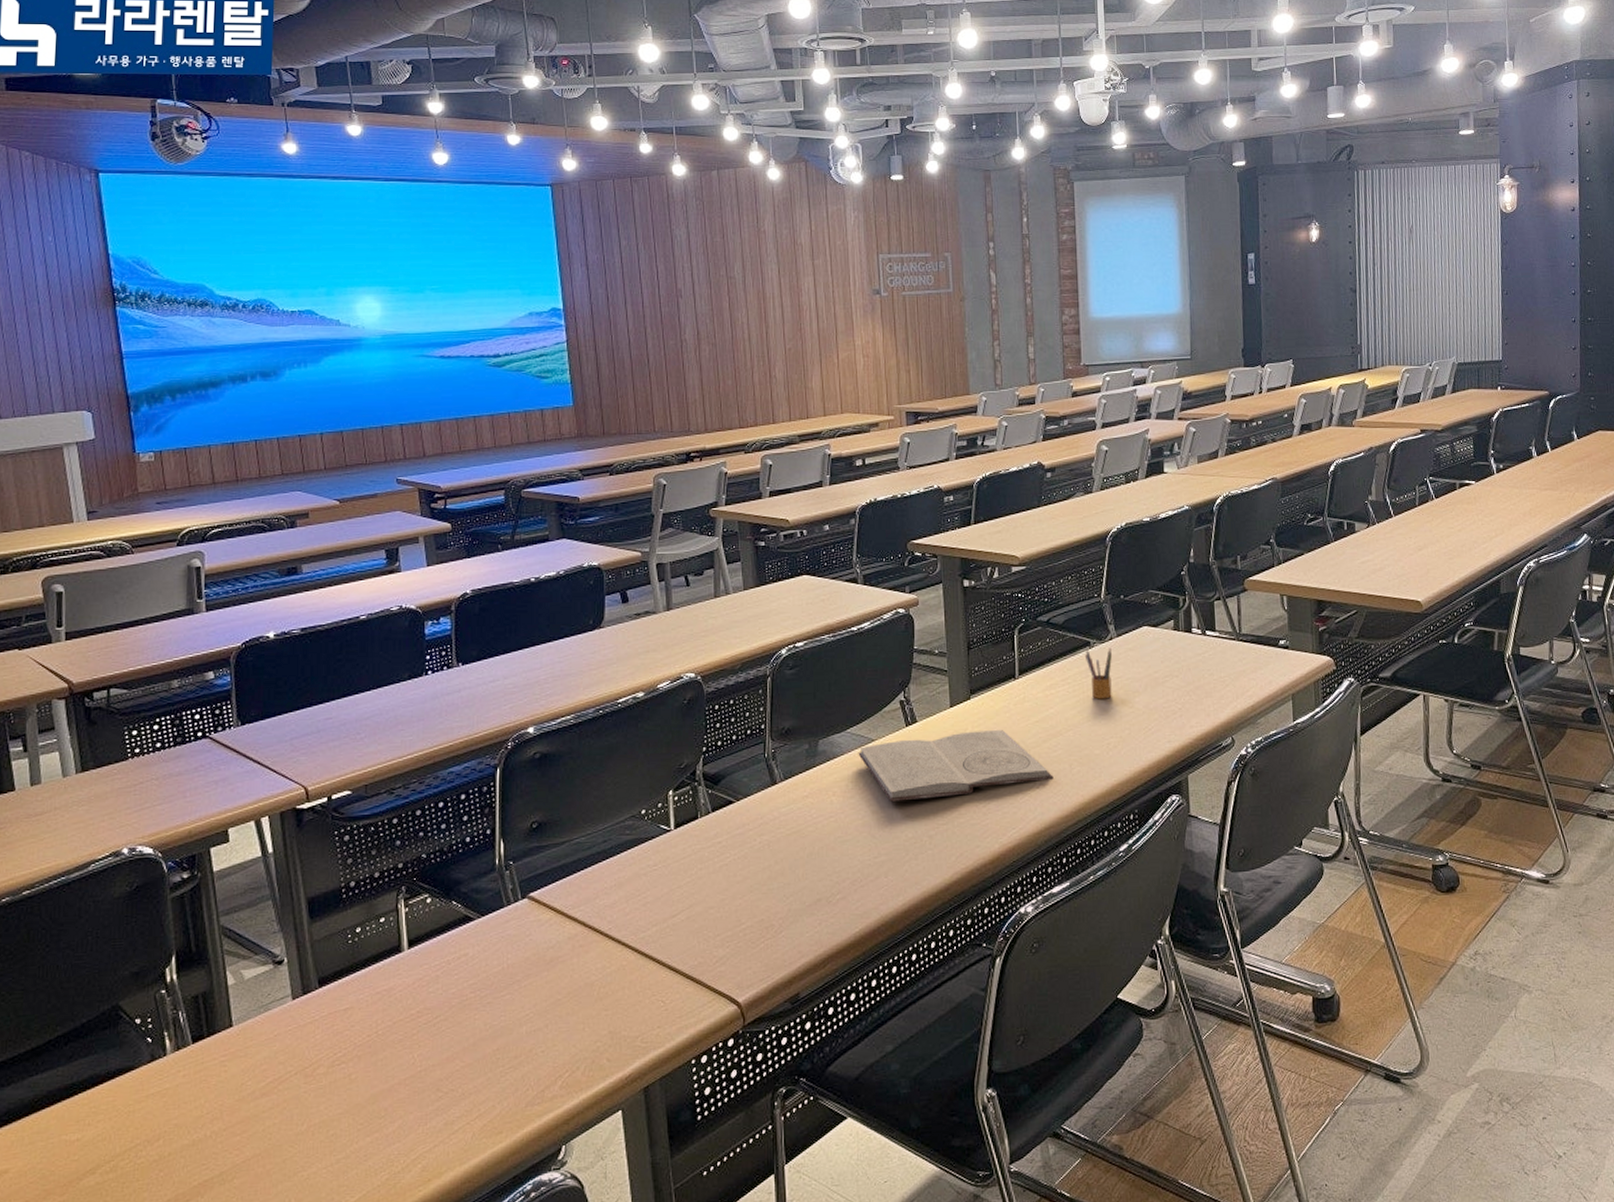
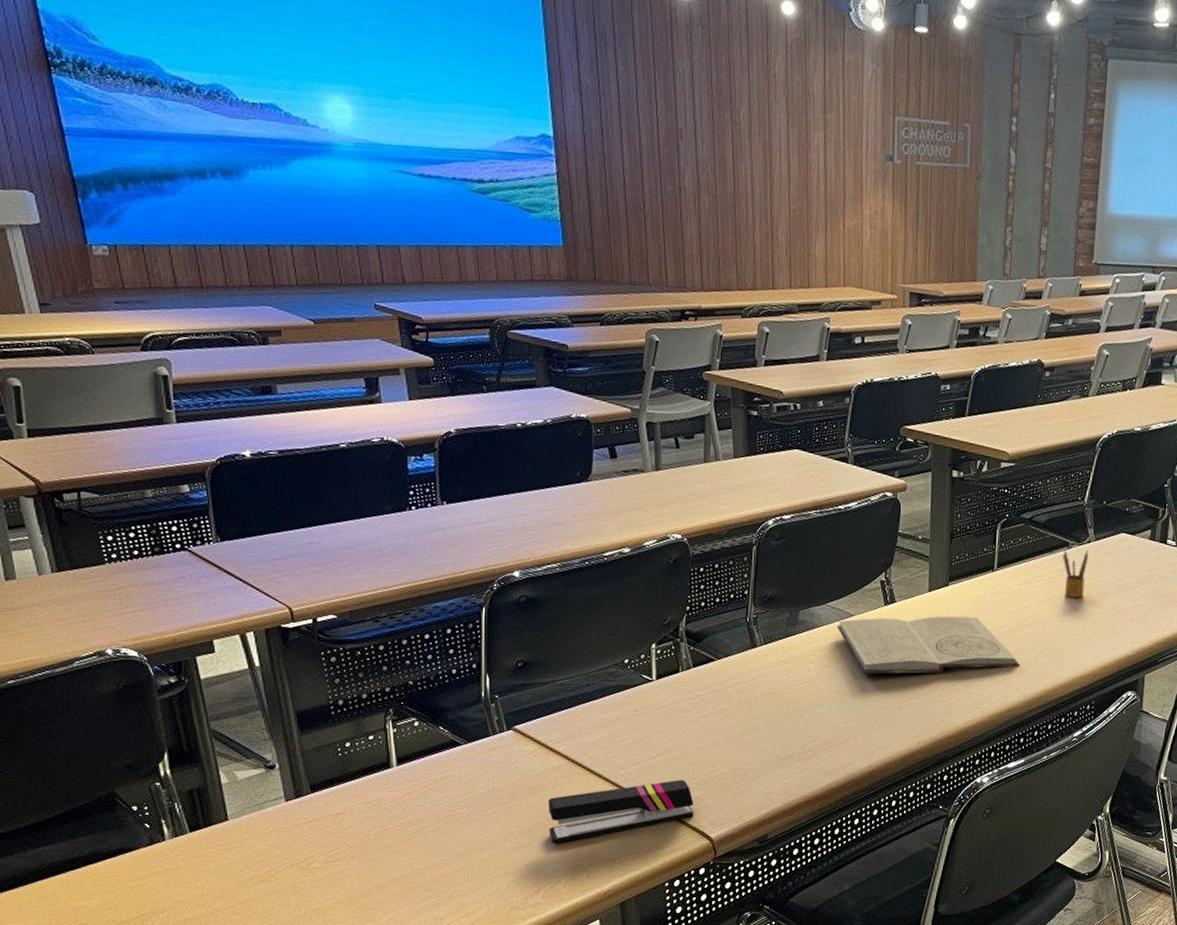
stapler: none [564,938,719,1024] -> present [547,780,694,844]

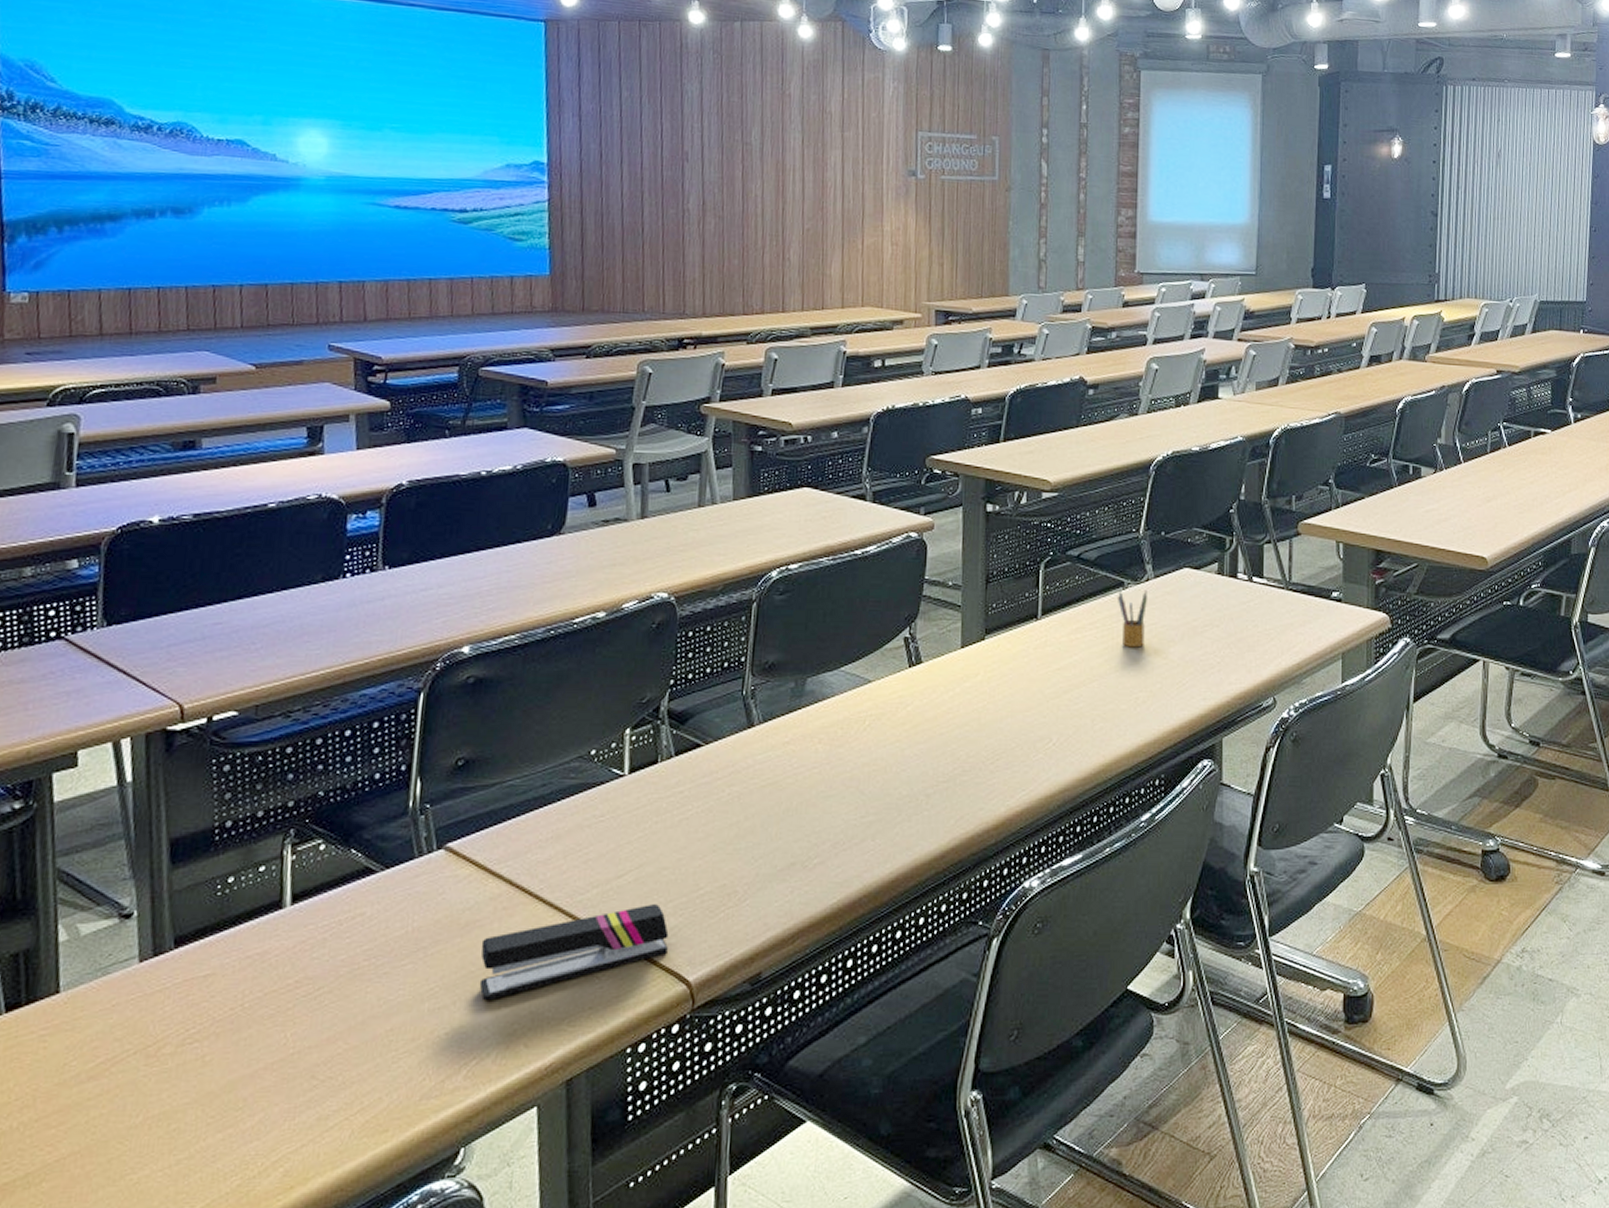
book: present [837,615,1020,674] -> none [851,676,1073,753]

